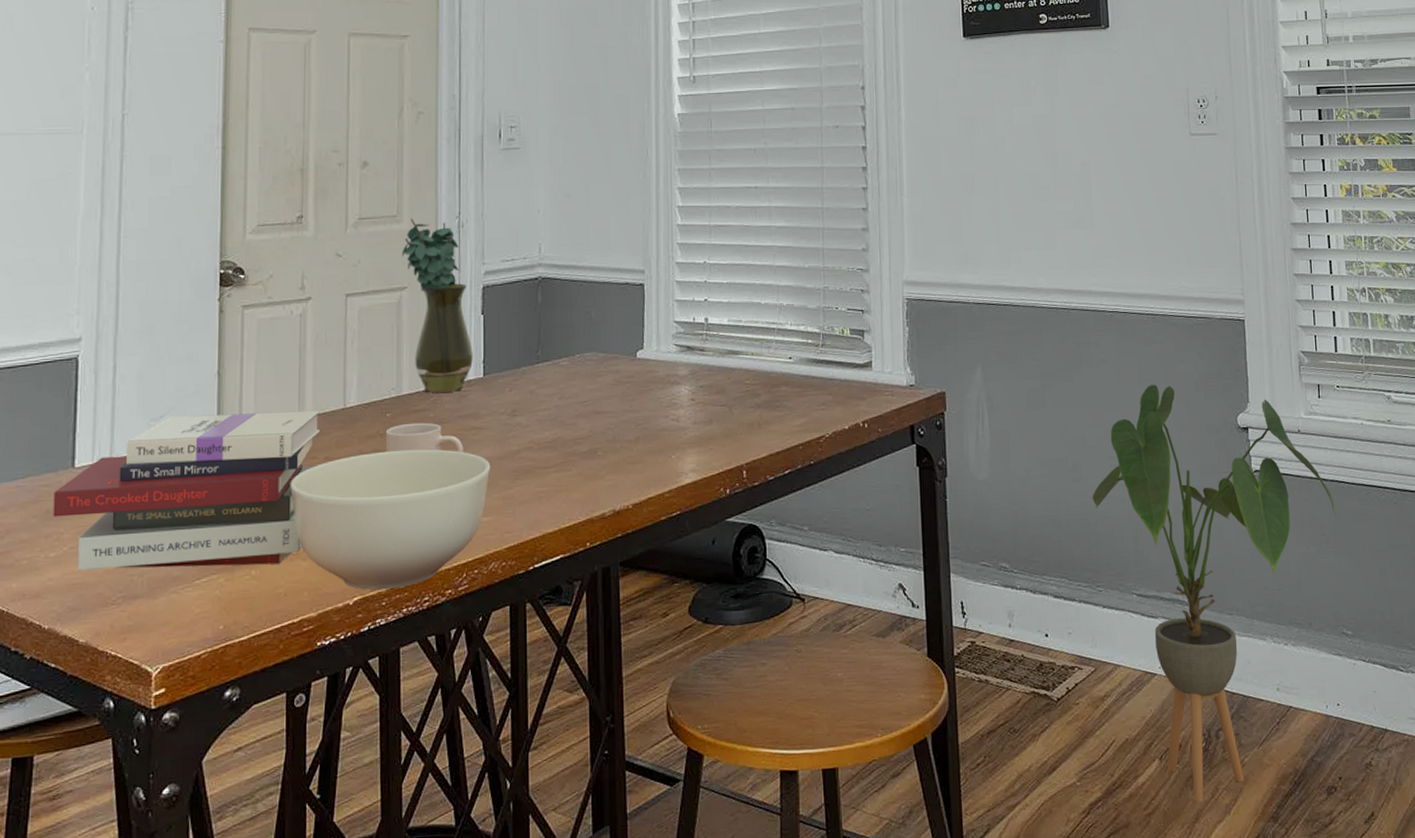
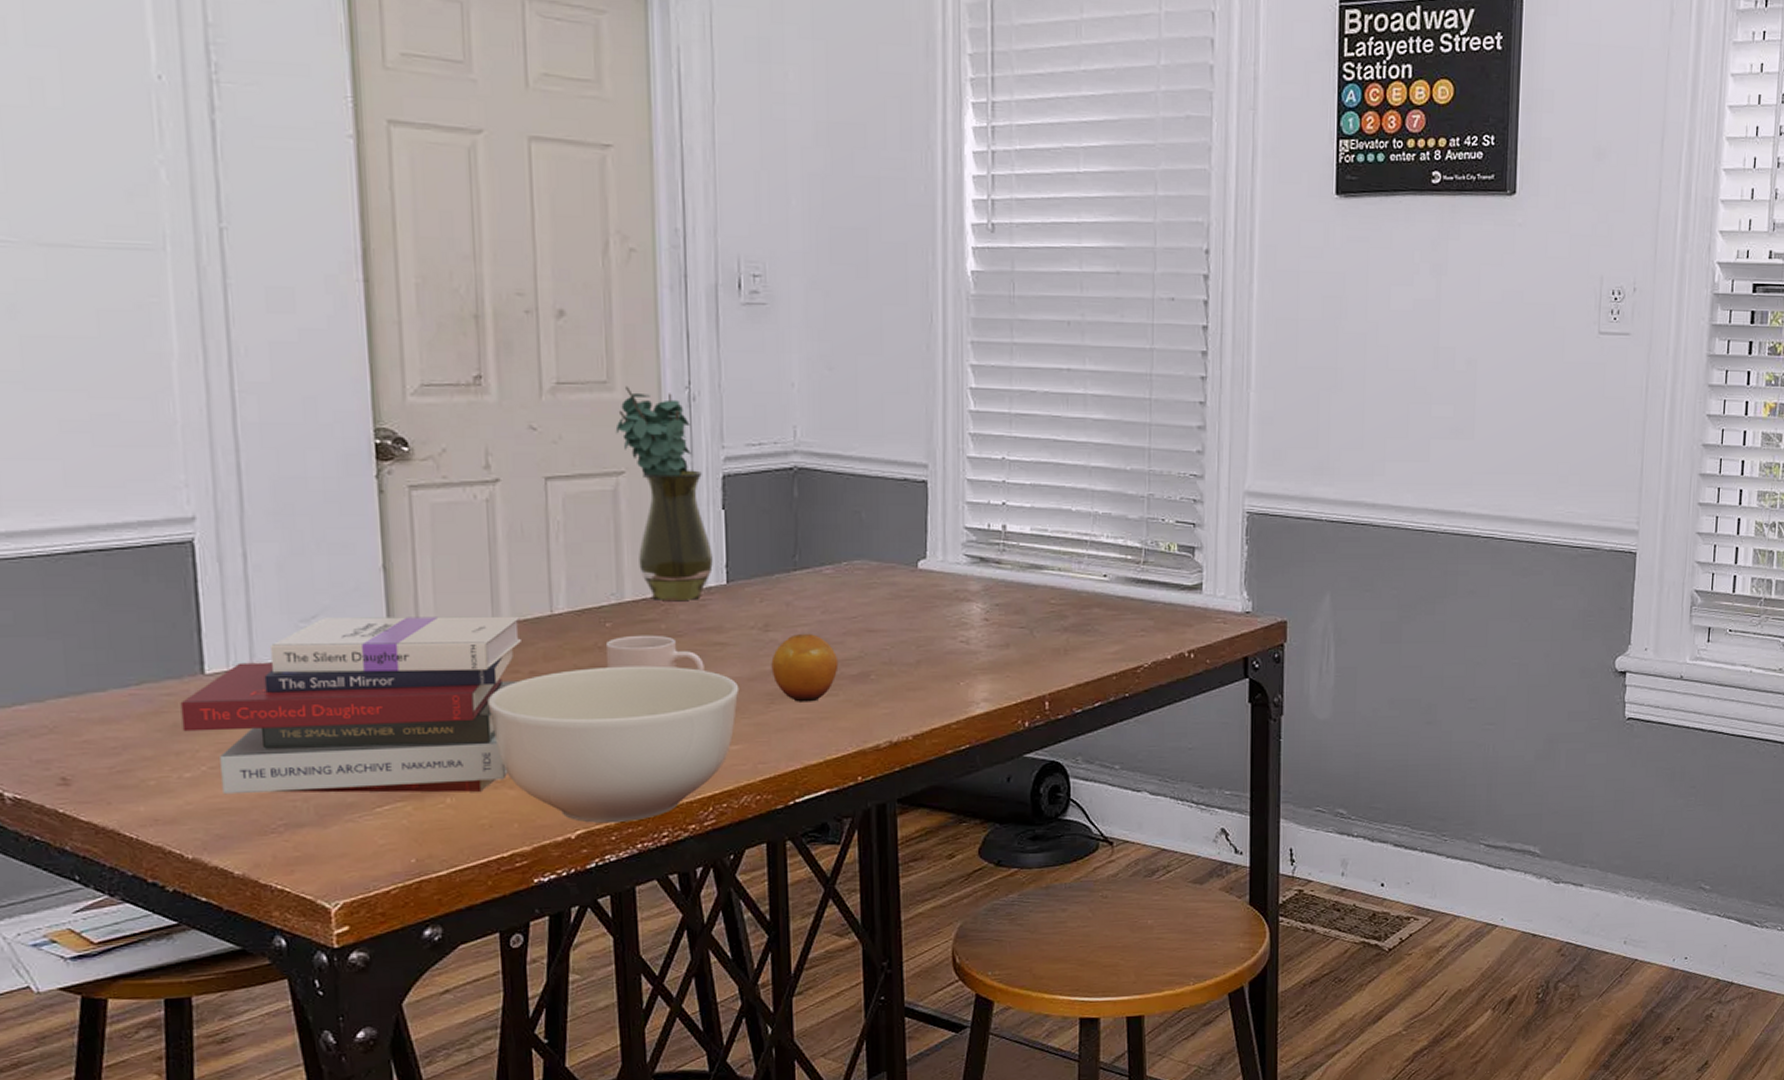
fruit: none [517,416,572,477] -> present [771,633,839,702]
house plant: present [1092,384,1337,802] -> none [1445,621,1710,1051]

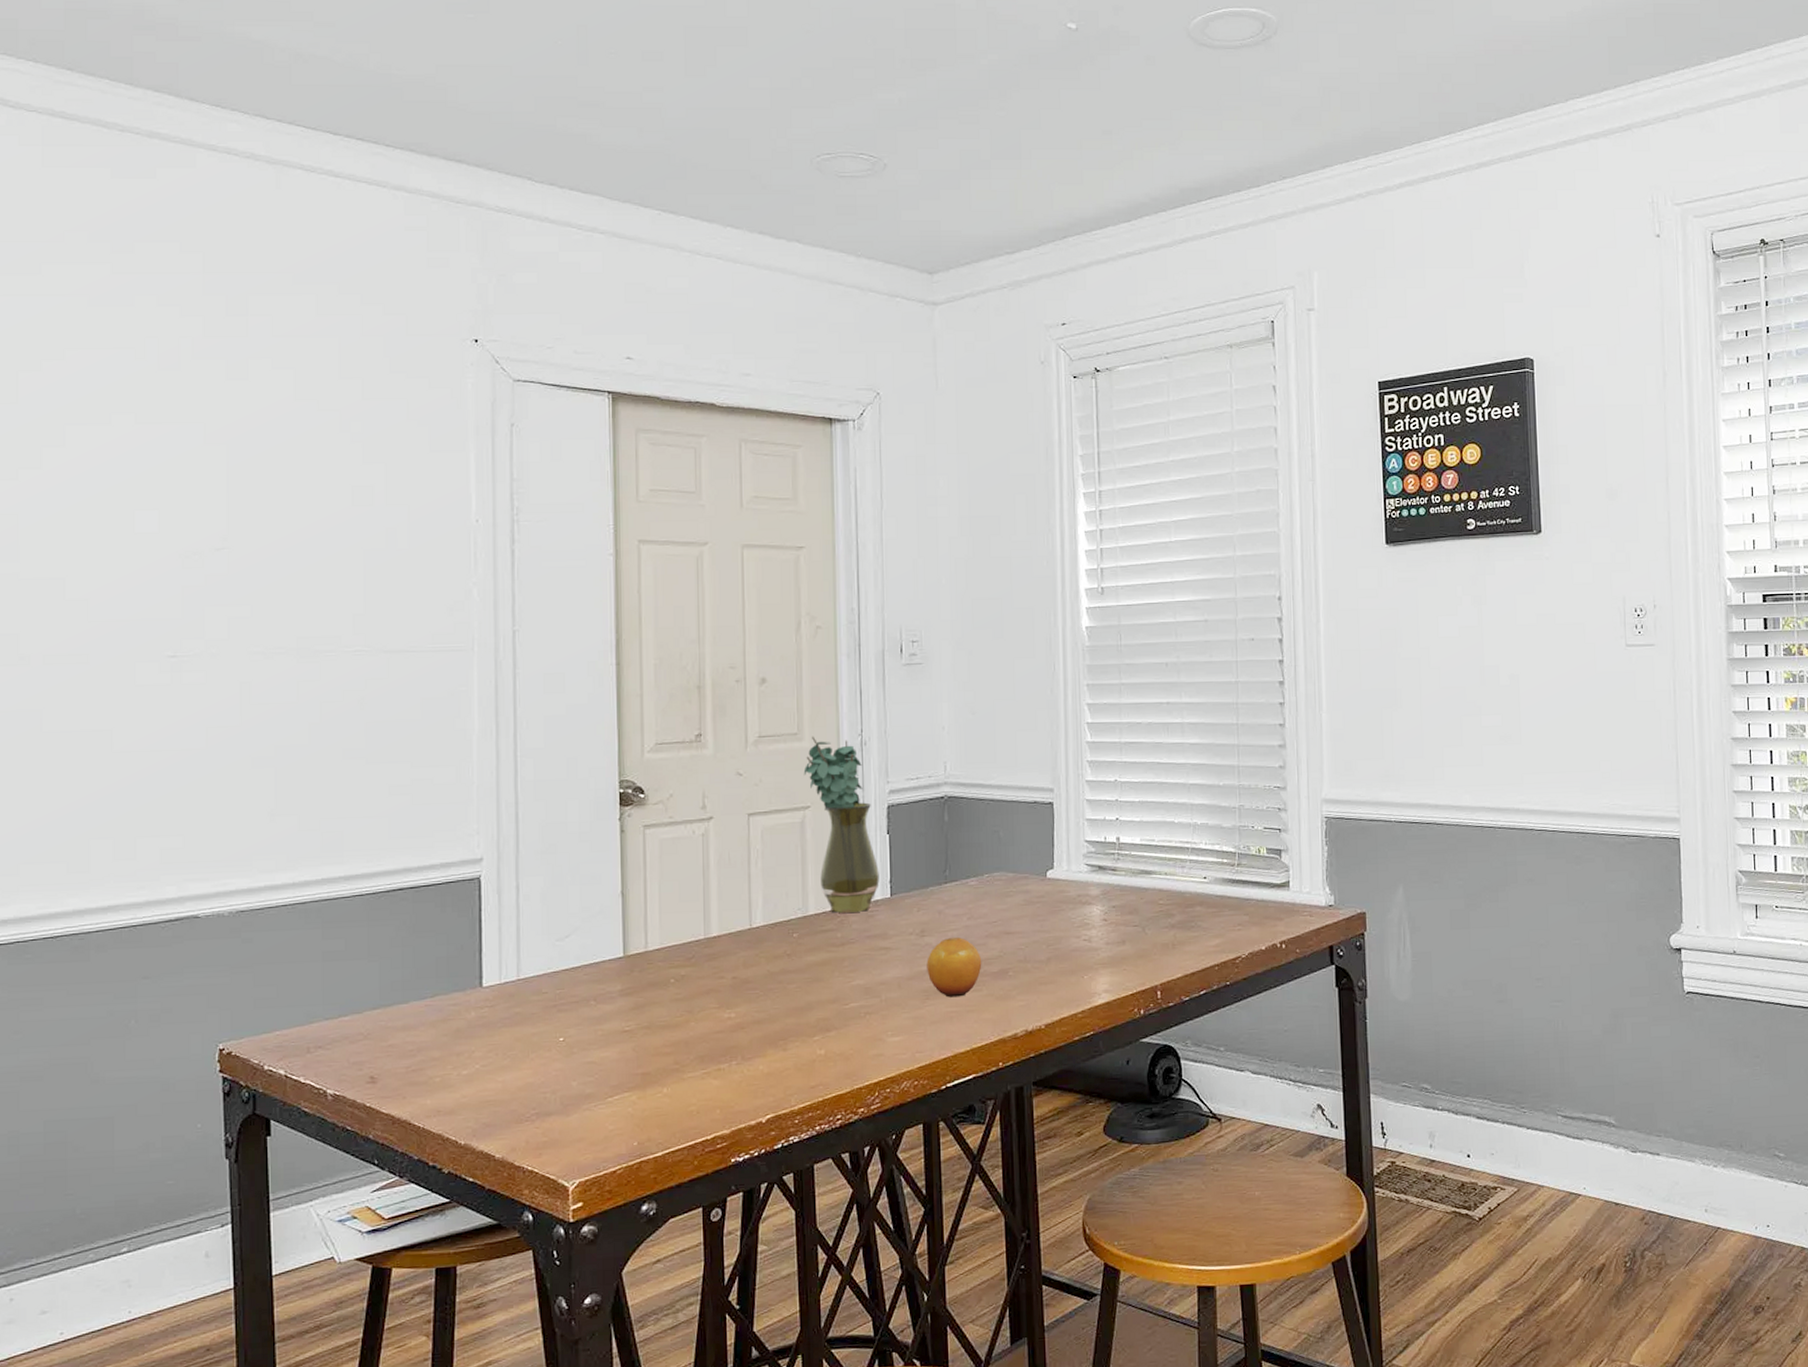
books: present [180,616,523,795] -> none [463,930,727,1089]
bowl: present [487,665,740,824] -> none [698,969,901,1108]
mug: present [605,635,705,672] -> none [792,942,872,974]

